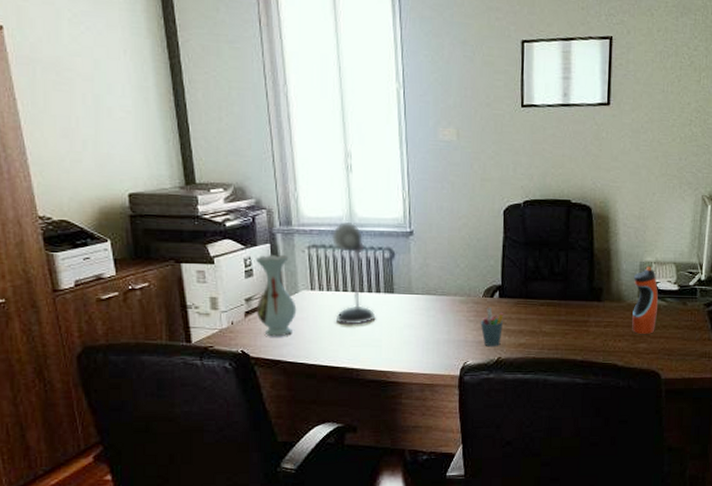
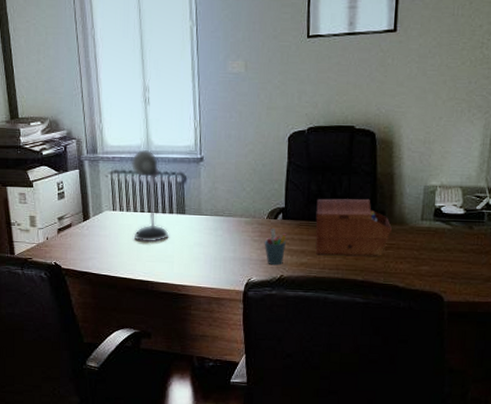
vase: present [255,254,297,337] -> none [66,179,101,252]
sewing box: none [533,275,611,335] -> present [315,198,393,256]
water bottle: present [632,266,658,334] -> none [414,189,443,257]

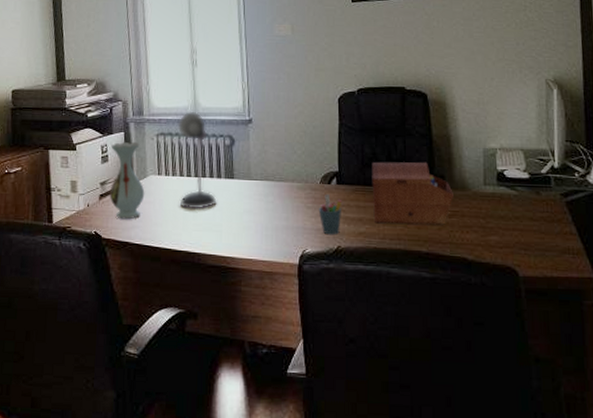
vase: none [66,179,101,252] -> present [109,141,145,220]

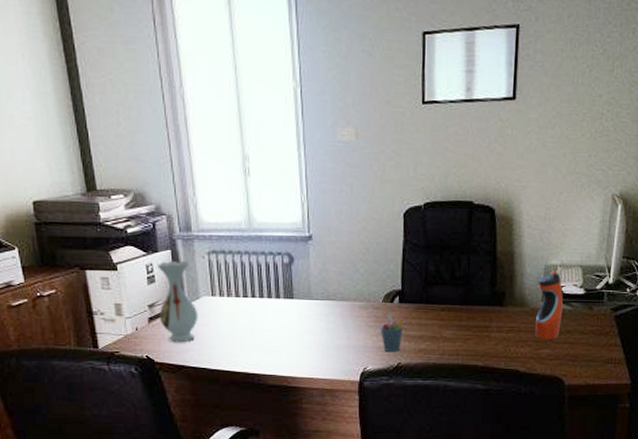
desk lamp: present [177,111,217,210] -> none [230,226,276,331]
sewing box: present [372,162,455,225] -> none [434,279,513,340]
water bottle: none [477,152,508,226] -> present [535,269,563,339]

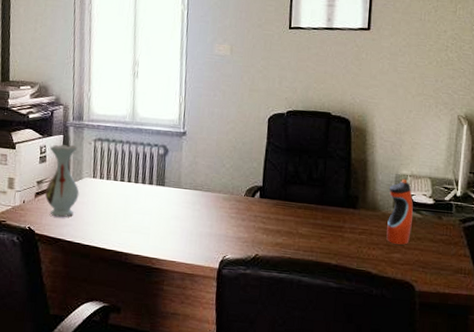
pen holder: present [380,312,404,353] -> none [240,205,264,244]

